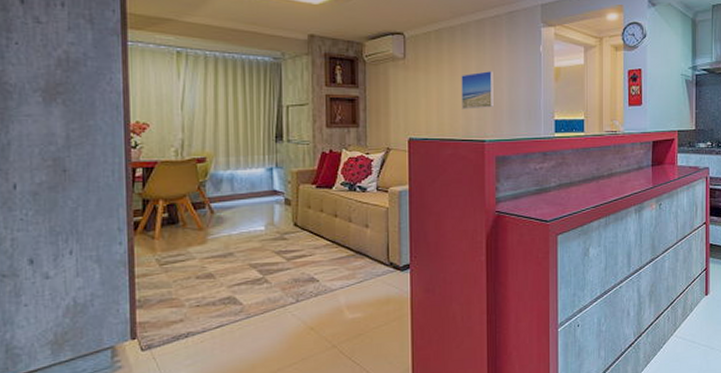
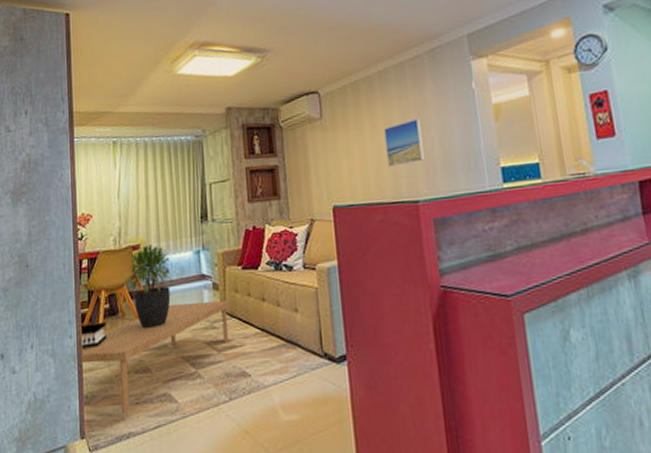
architectural model: none [131,230,165,256] -> present [79,321,107,350]
coffee table: none [132,215,303,316] -> present [80,301,232,414]
potted plant: none [186,157,243,239] -> present [124,243,174,329]

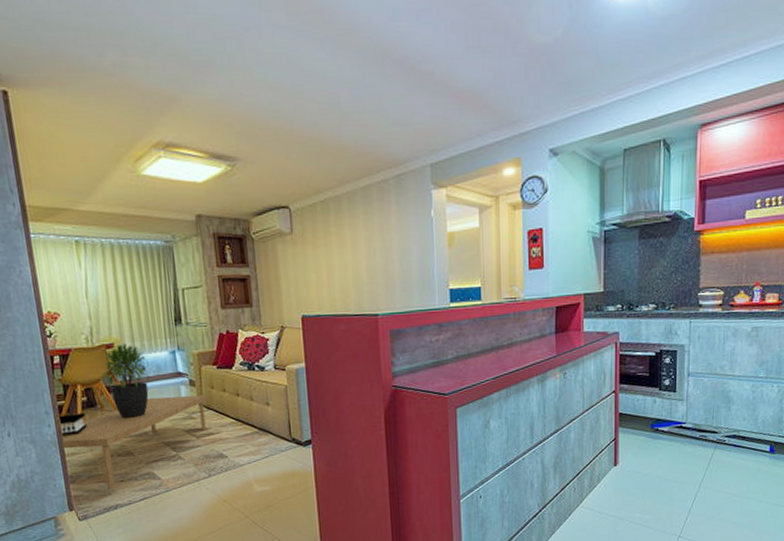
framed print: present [384,119,424,167] -> none [350,241,385,283]

